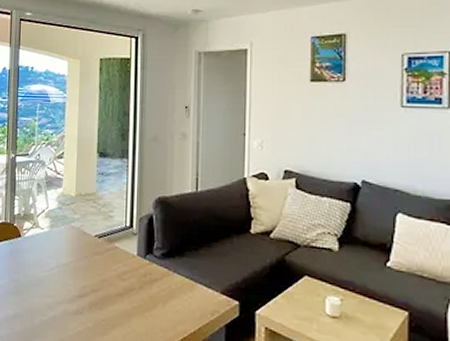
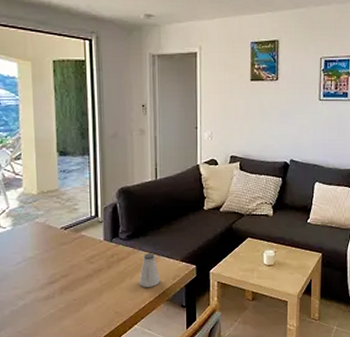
saltshaker: none [172,277,197,320] -> present [139,253,161,287]

